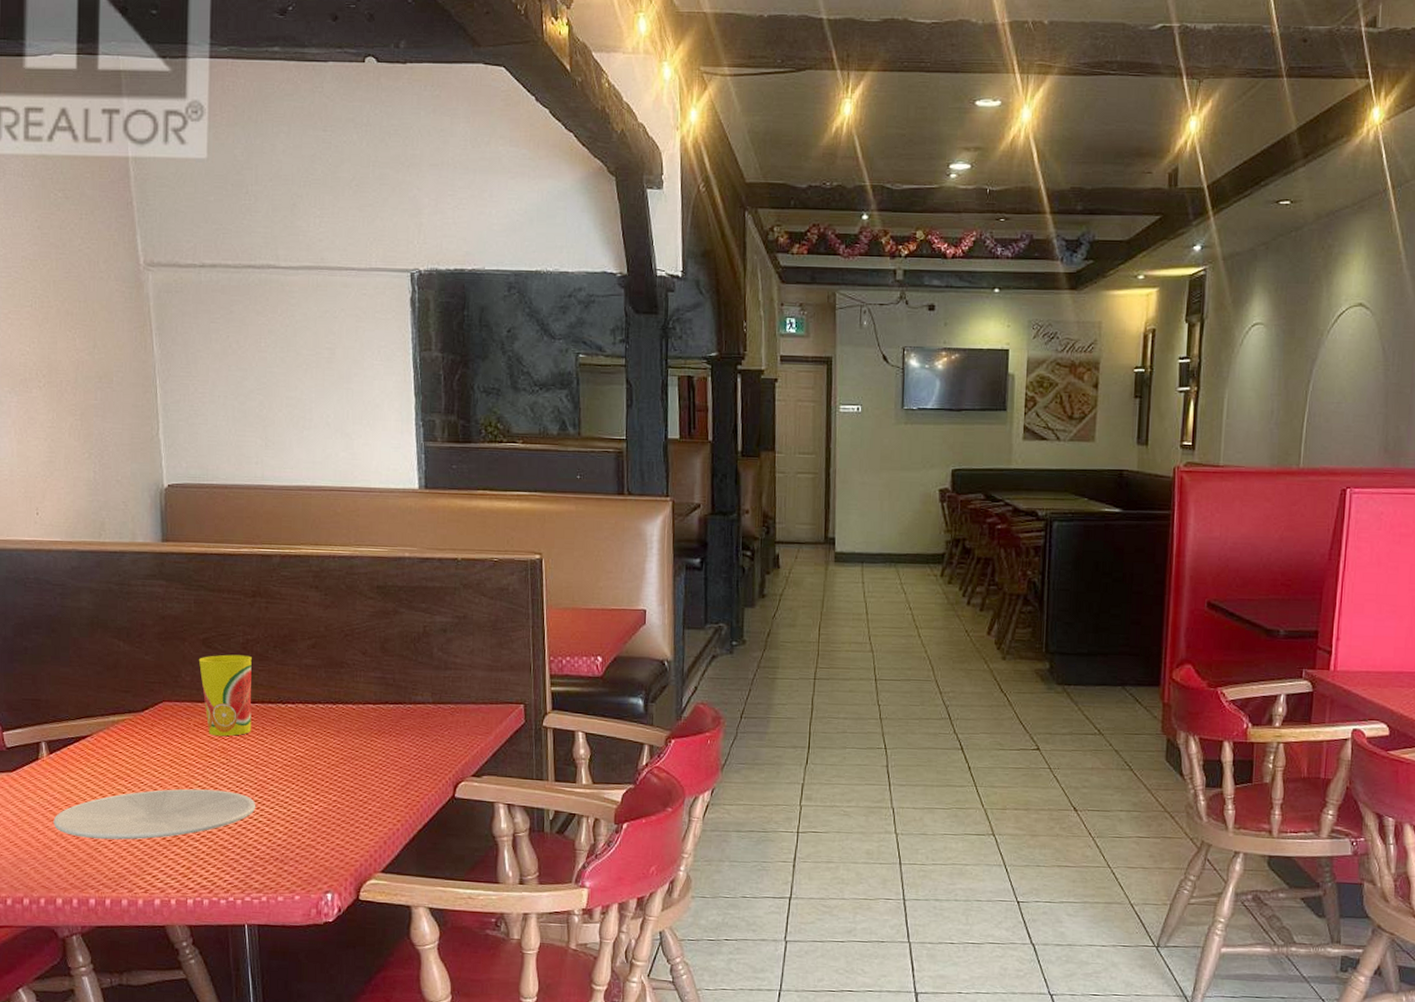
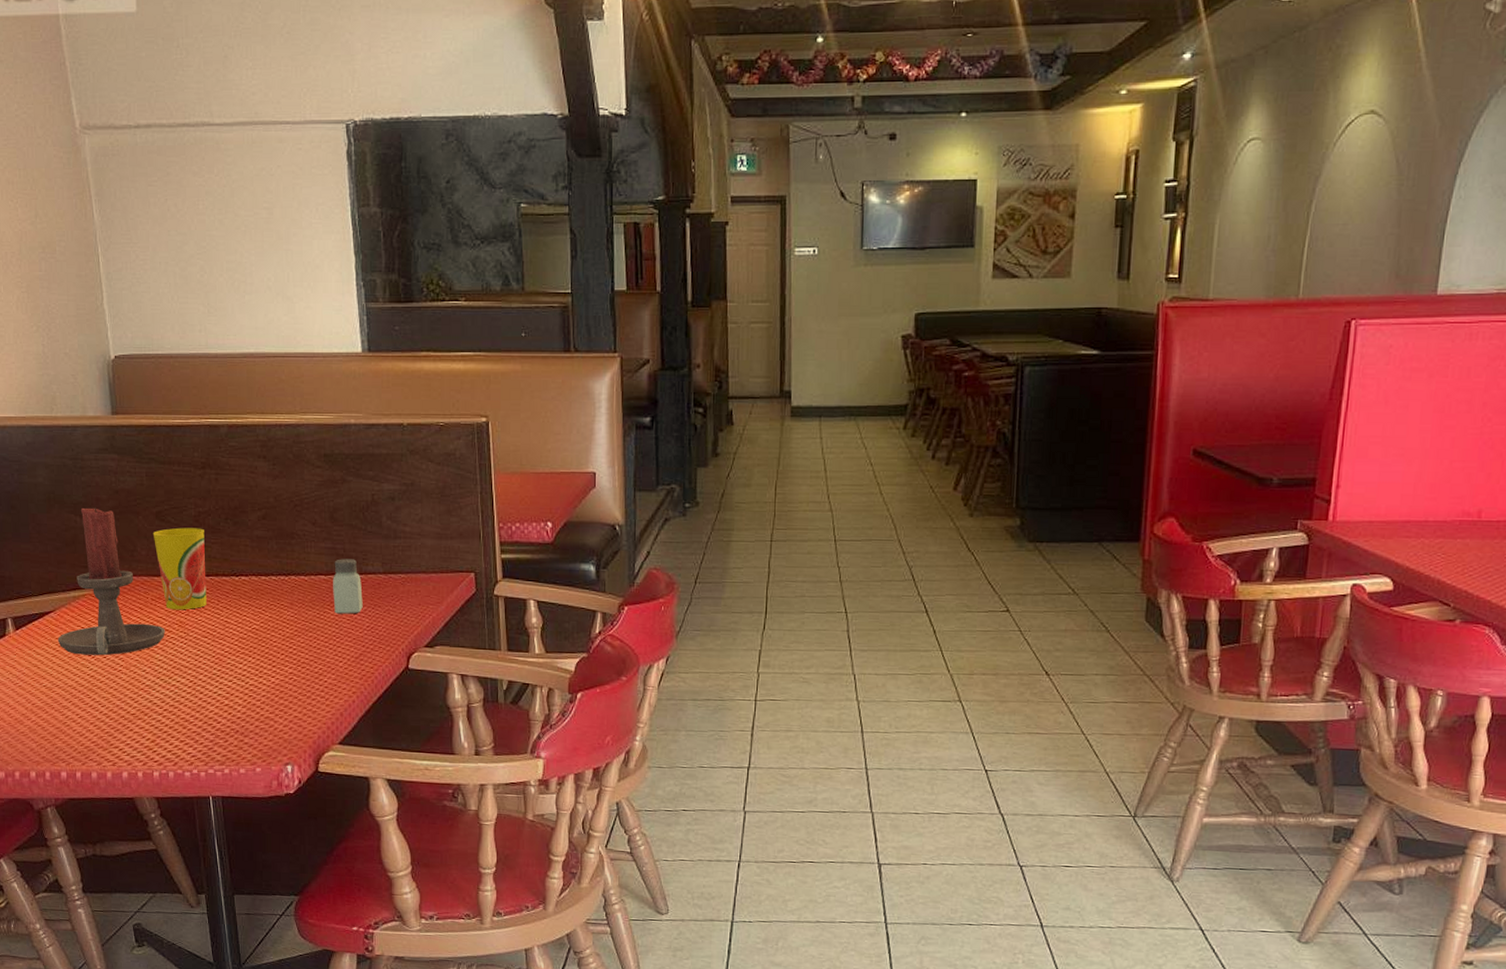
plate: present [53,788,256,840] -> none [23,662,215,714]
candle holder: none [93,632,206,781] -> present [57,506,165,656]
saltshaker: none [381,688,411,743] -> present [333,559,363,614]

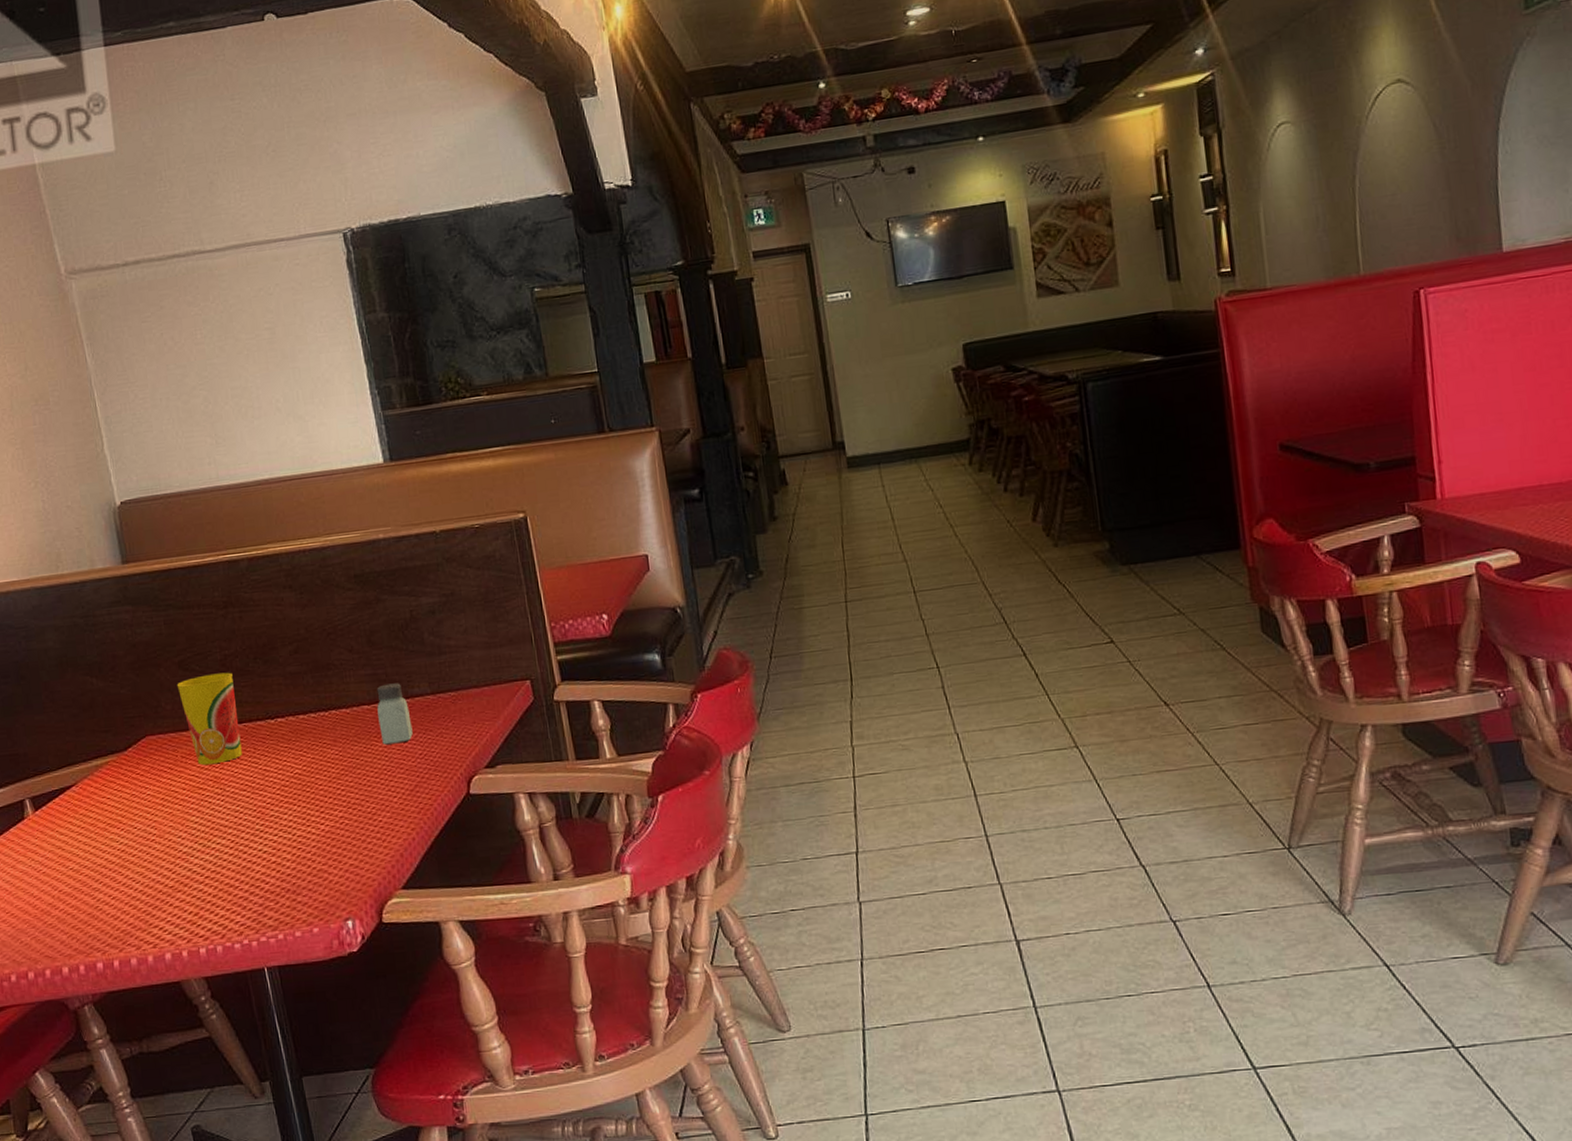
candle holder: present [57,506,165,656] -> none [81,664,200,829]

